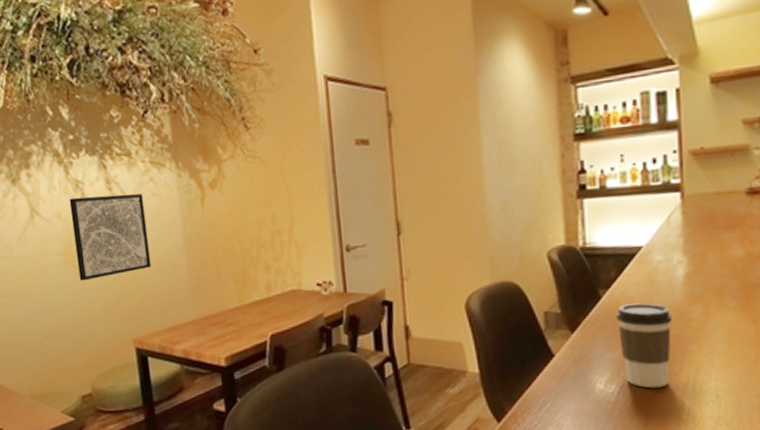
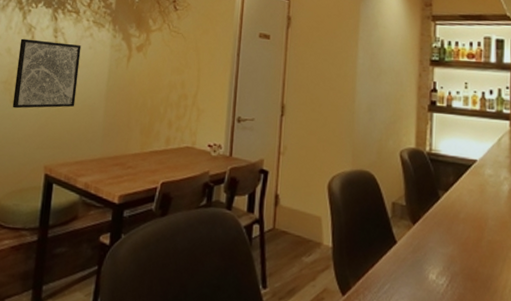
coffee cup: present [616,303,672,389] -> none [451,207,497,287]

